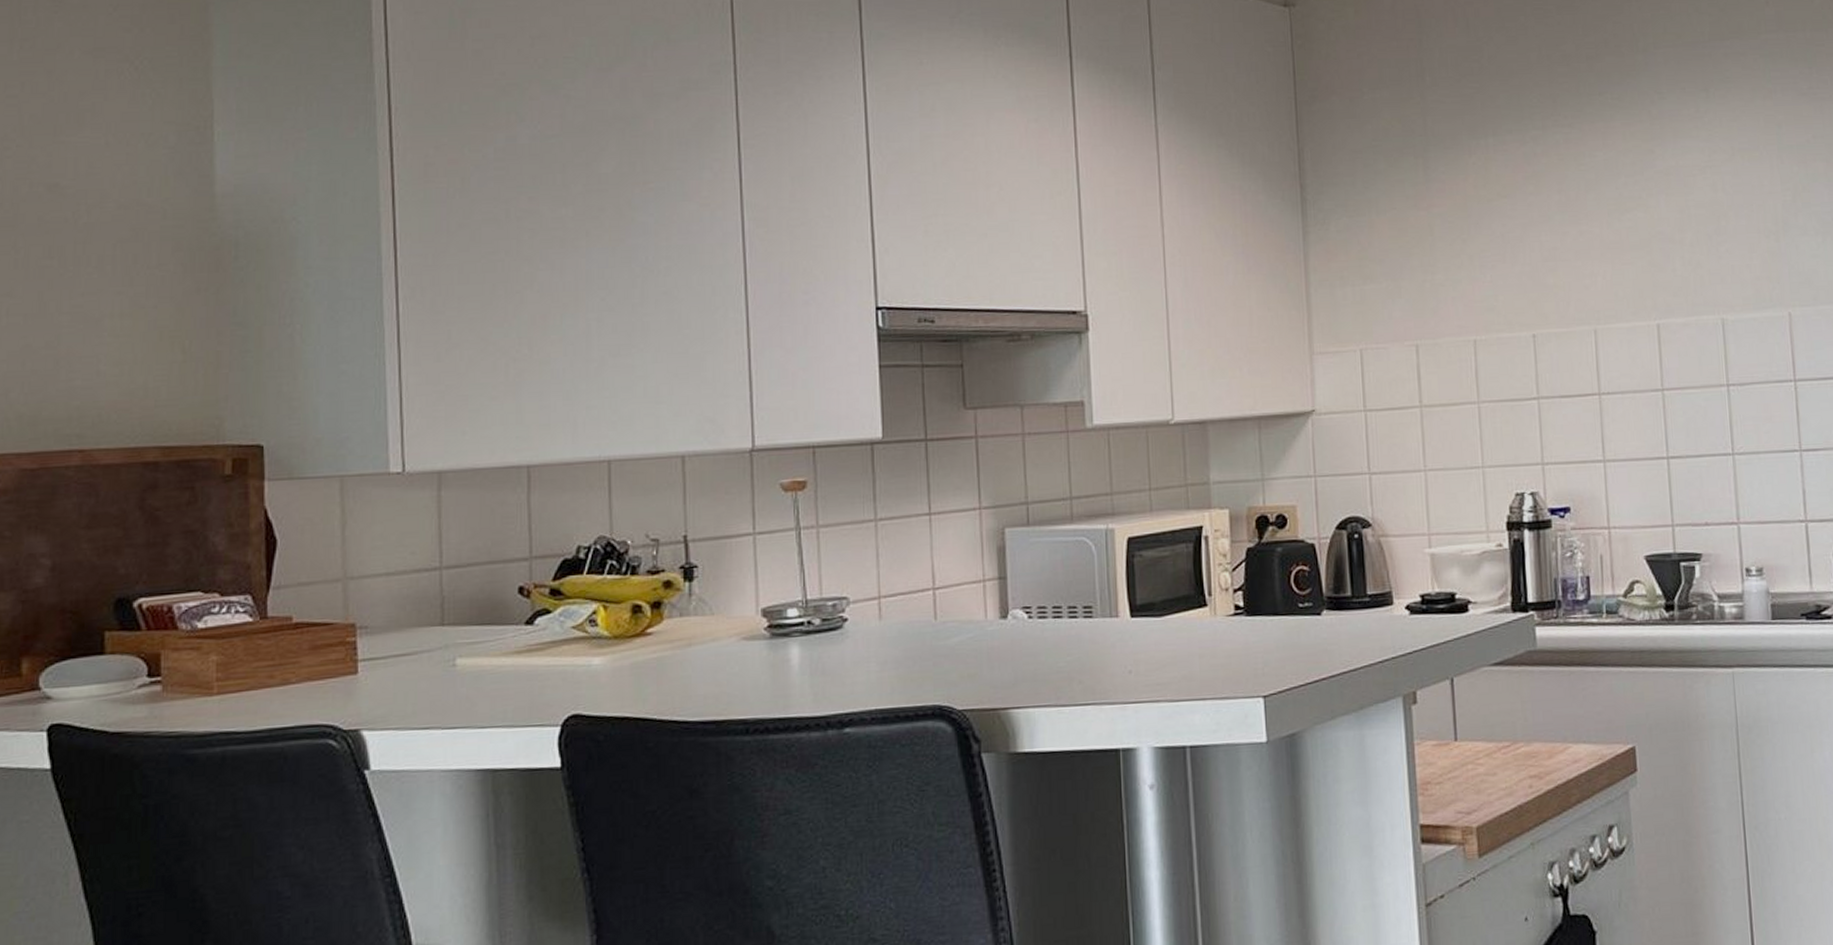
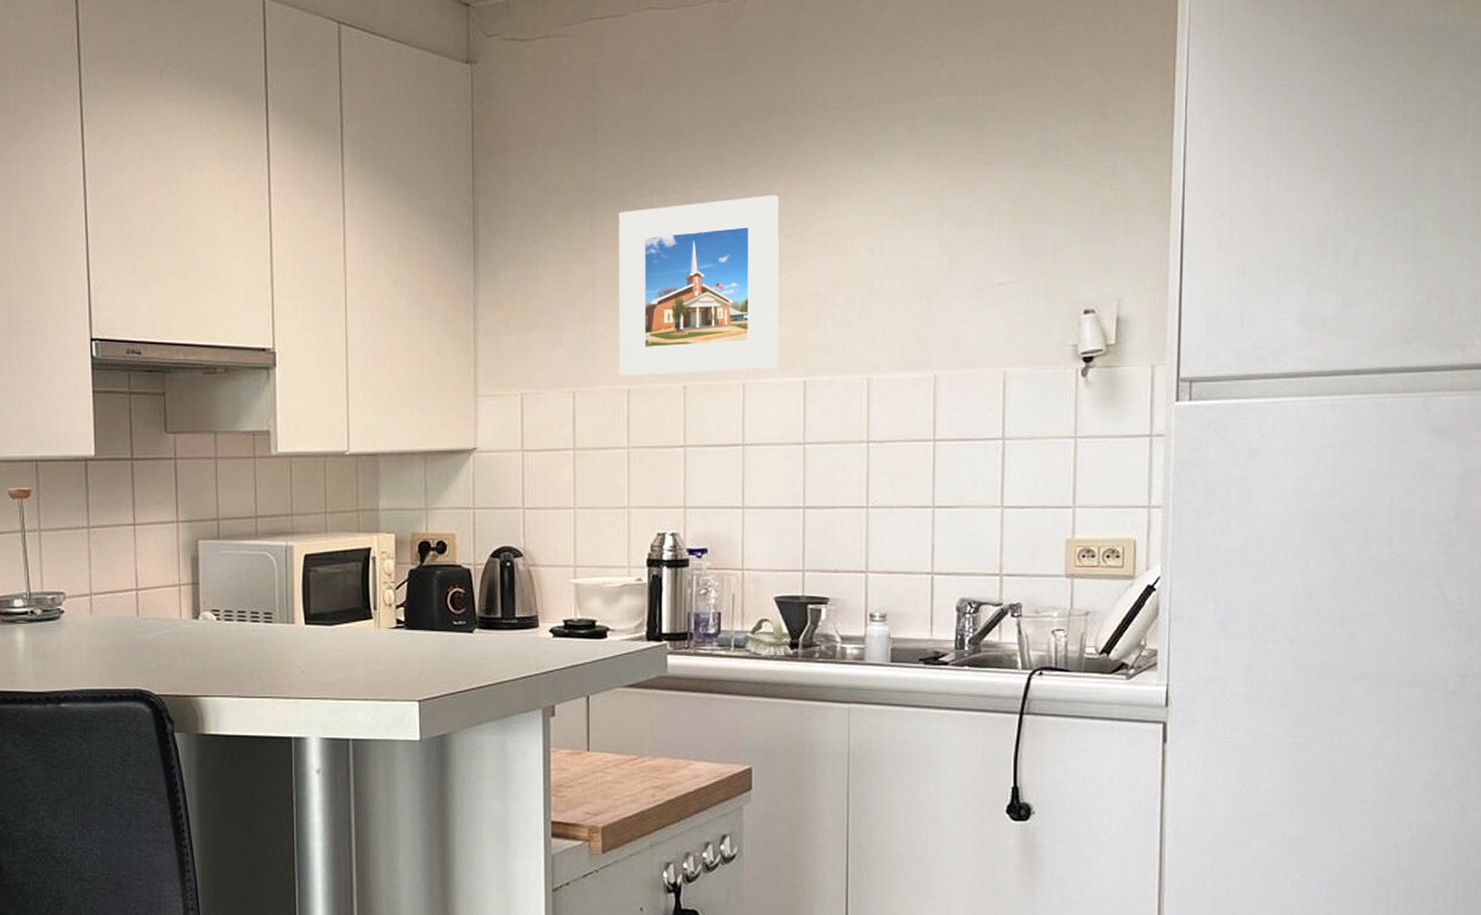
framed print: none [1453,134,1630,327] -> present [619,195,779,376]

